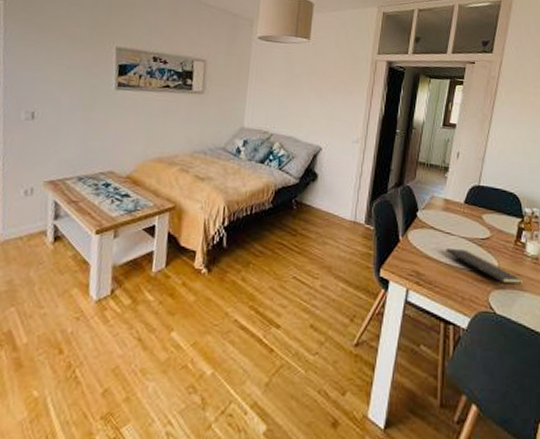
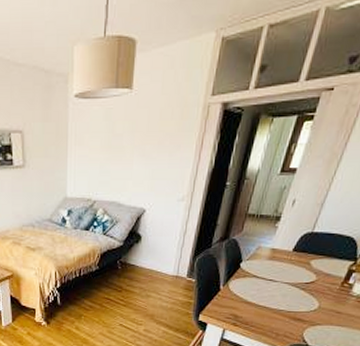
notepad: present [446,248,524,291] -> none [266,294,343,327]

